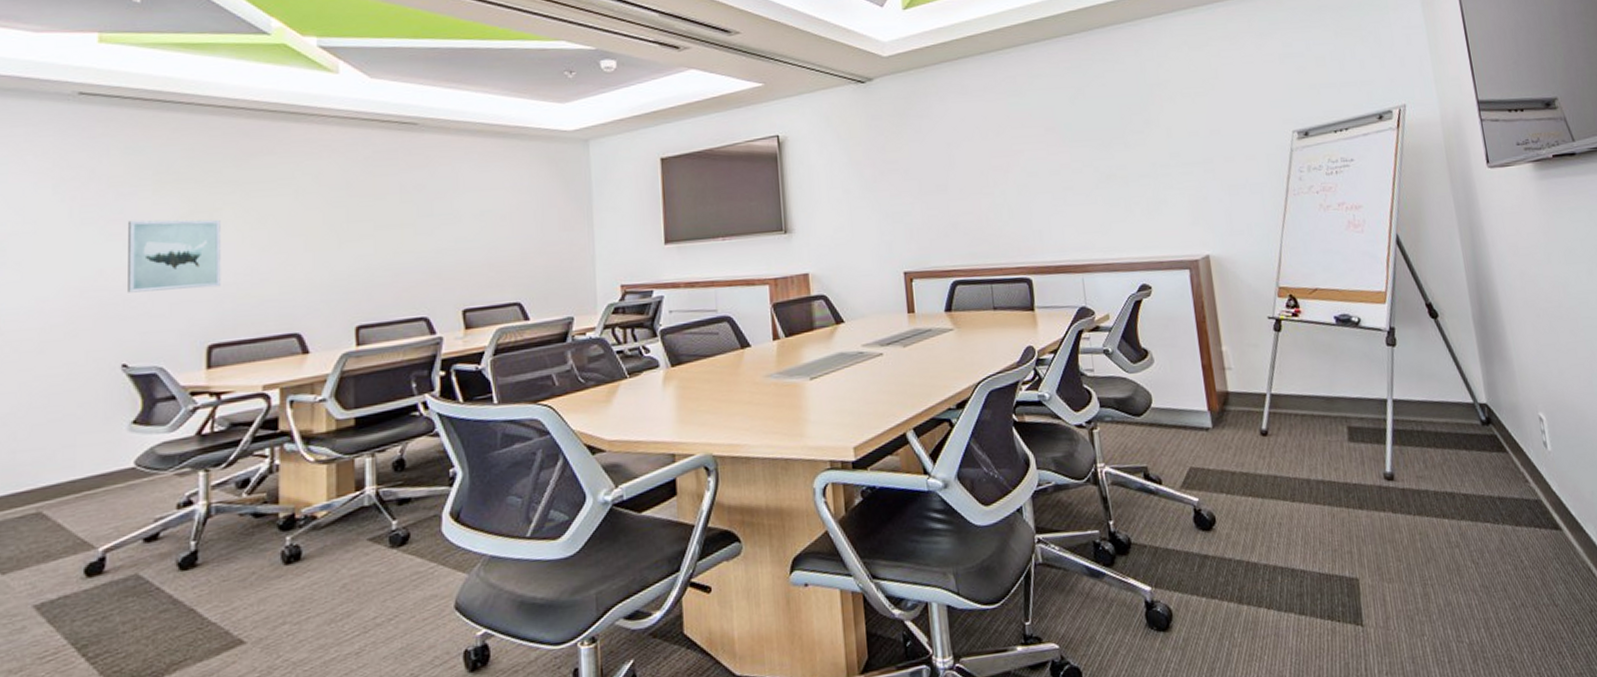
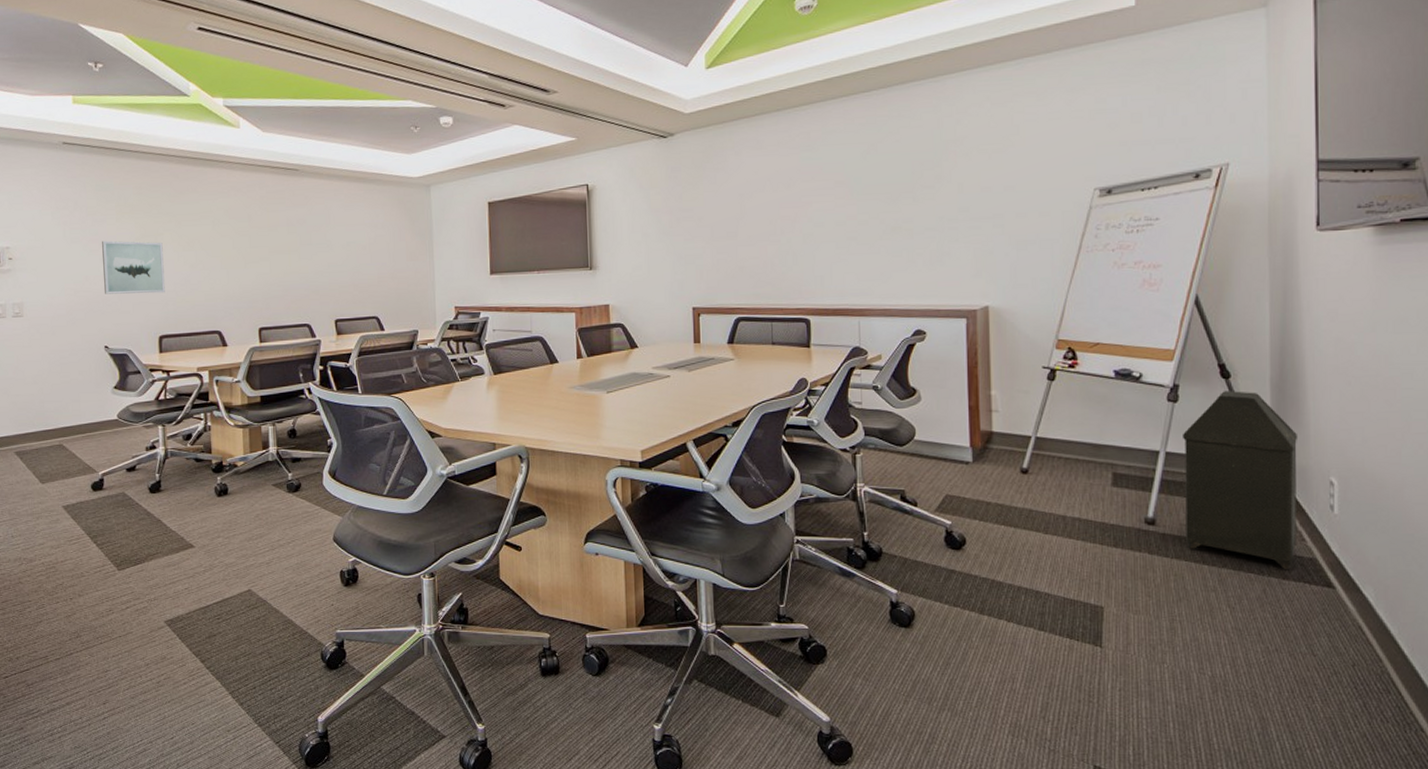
trash can: none [1405,330,1522,516] -> present [1183,391,1299,570]

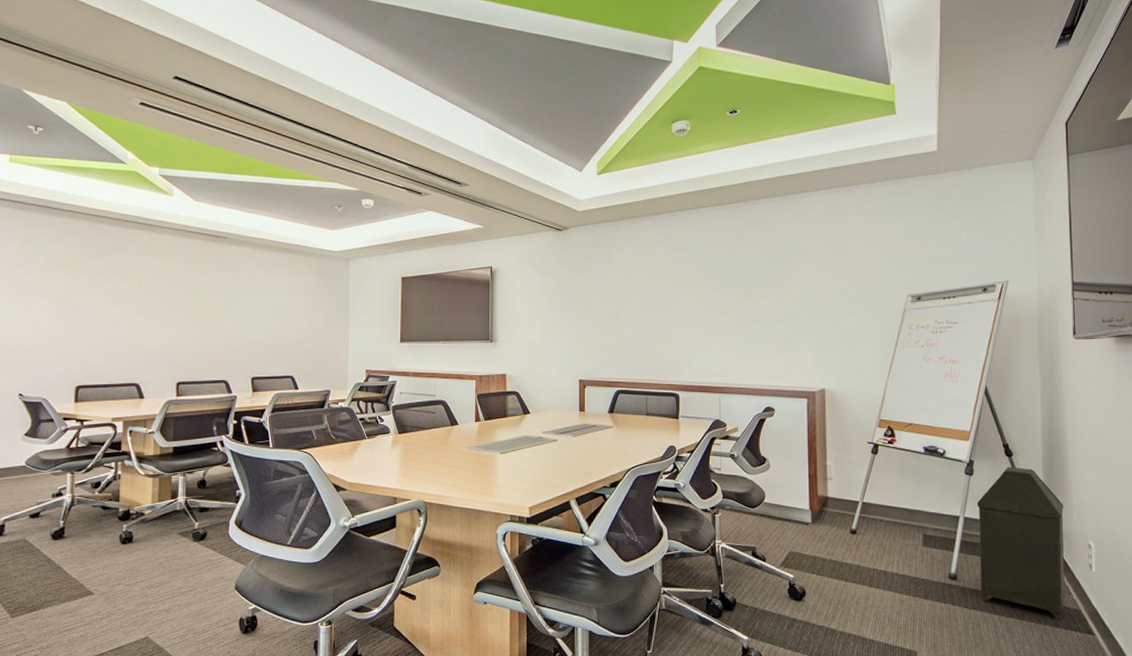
wall art: present [102,240,165,294] -> none [24,292,88,345]

